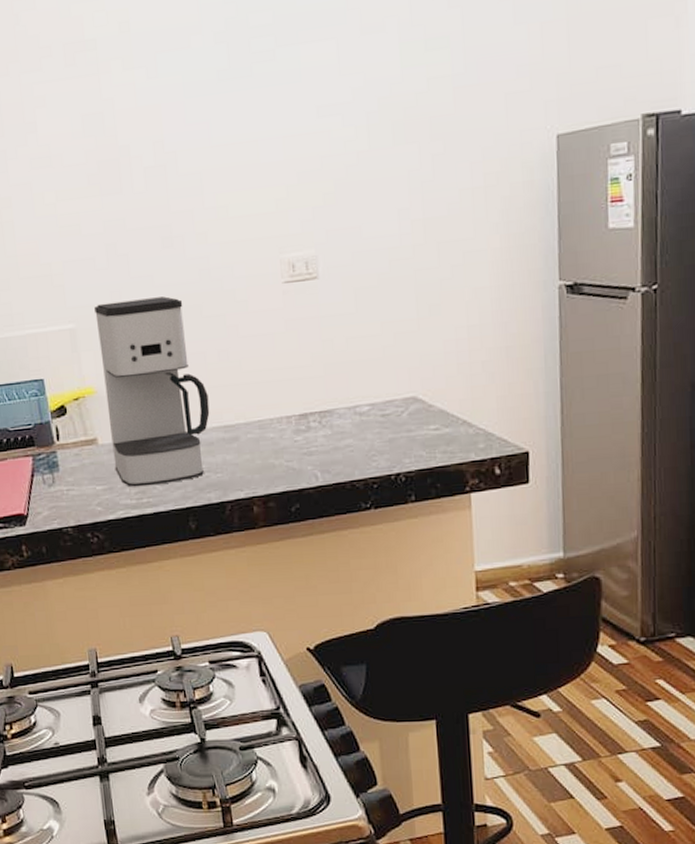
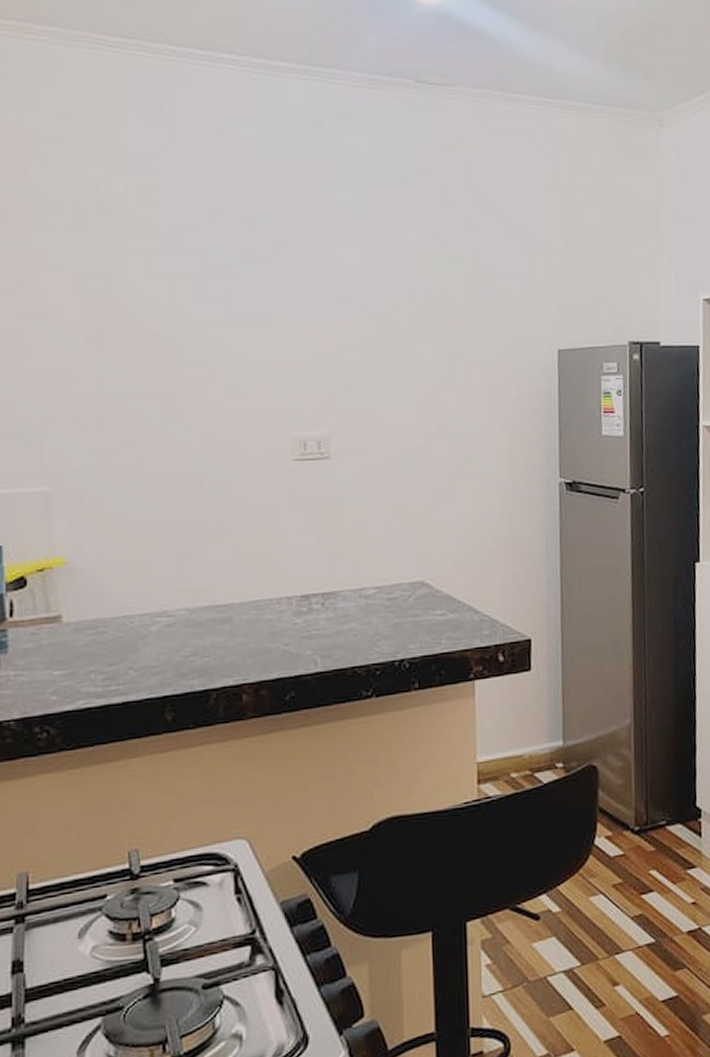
coffee maker: present [94,296,210,487] -> none [76,465,201,673]

